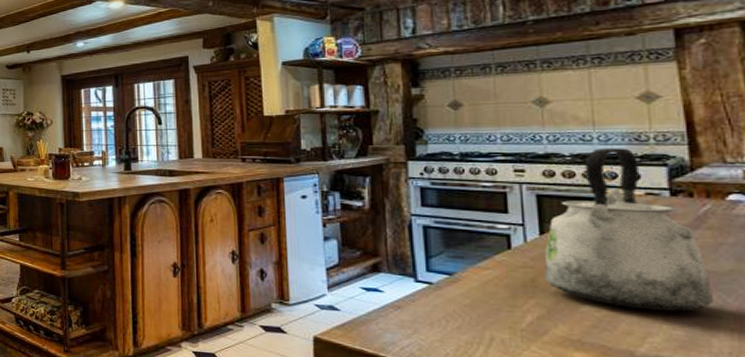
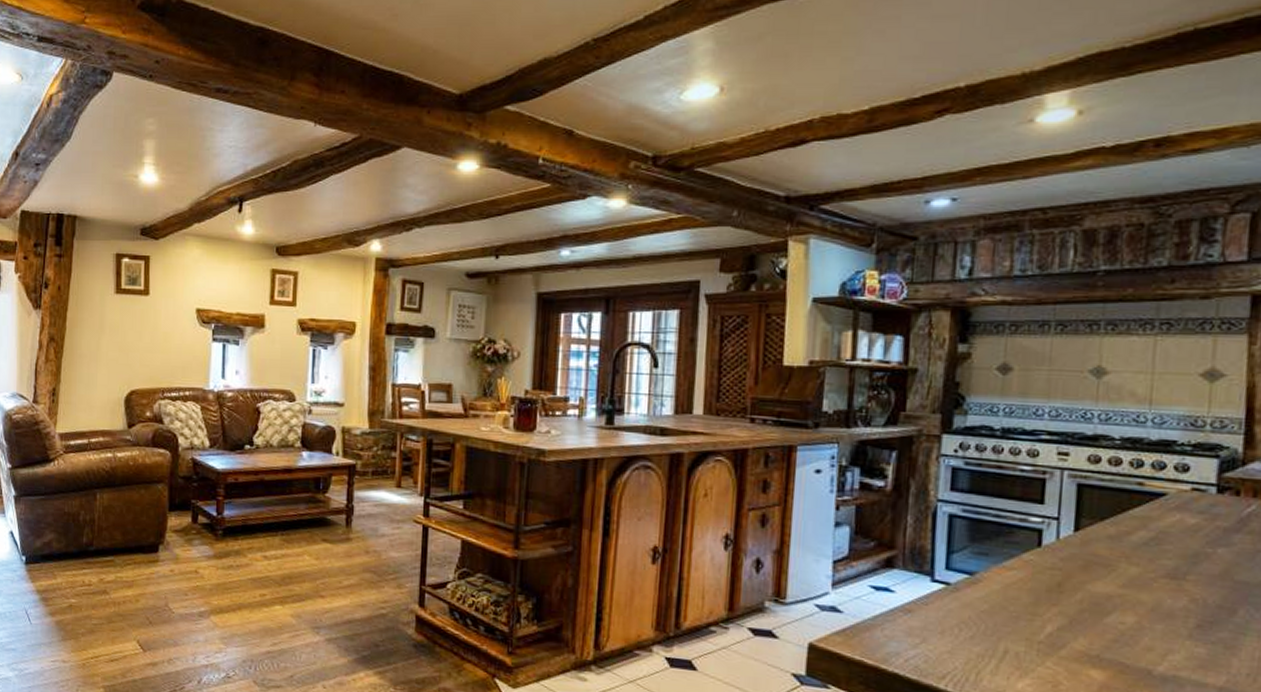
kettle: present [544,148,715,312] -> none [1072,432,1243,626]

